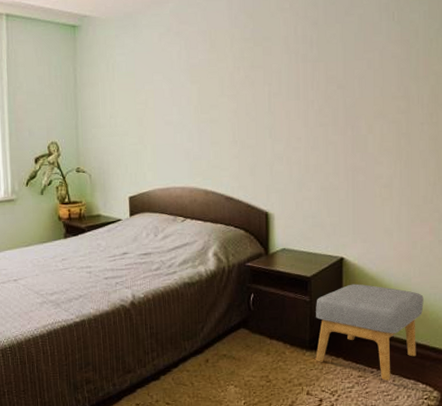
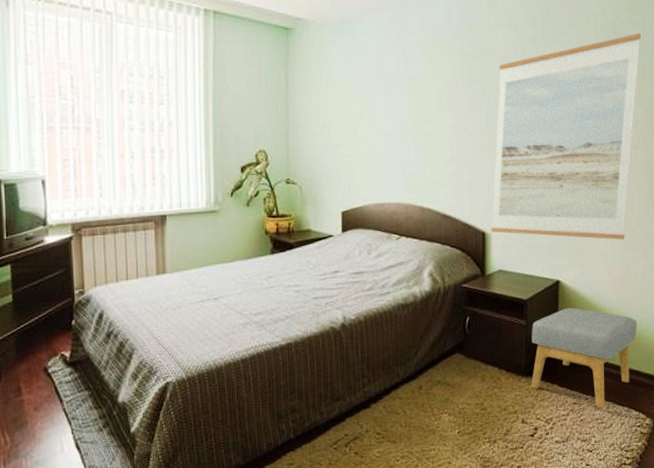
wall art: none [274,8,427,217] -> present [491,32,641,240]

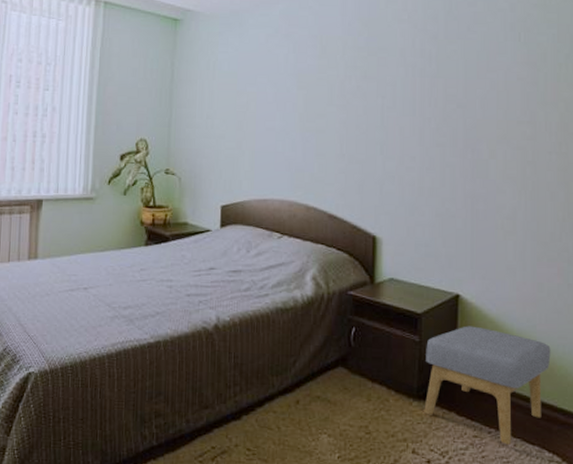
wall art: present [491,32,641,240] -> none [383,31,556,254]

